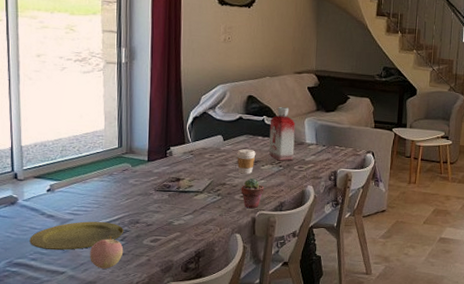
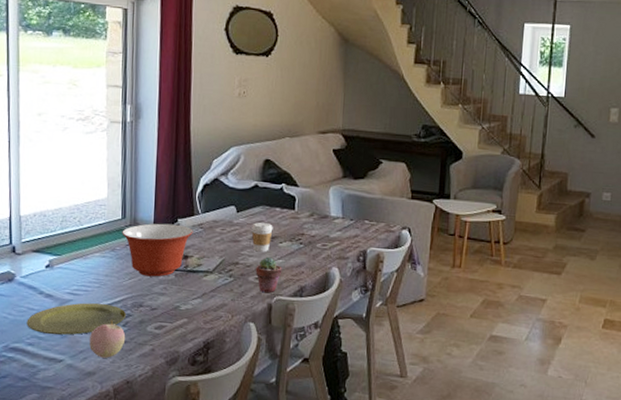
mixing bowl: none [119,151,185,198] -> present [122,223,193,277]
bottle: present [268,107,296,161] -> none [287,173,319,238]

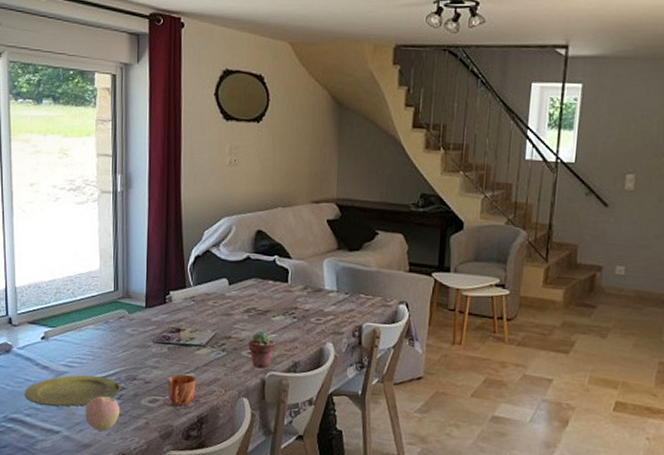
mixing bowl: present [122,223,193,277] -> none [114,295,185,350]
mug: none [167,300,209,335] -> present [161,374,202,409]
coffee cup: present [251,222,273,252] -> none [244,296,266,326]

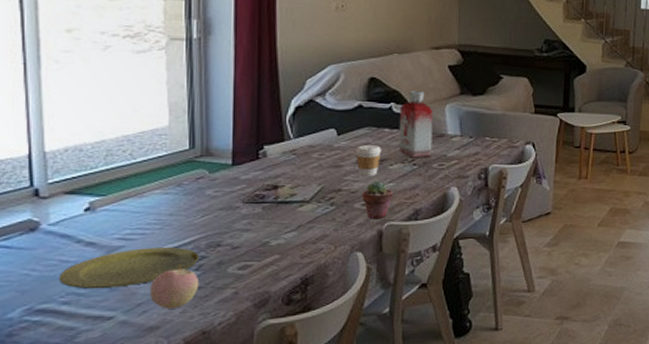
mug: present [161,374,202,409] -> none [254,234,306,273]
coffee cup: none [244,296,266,326] -> present [356,145,382,177]
bottle: none [280,245,312,312] -> present [398,91,433,158]

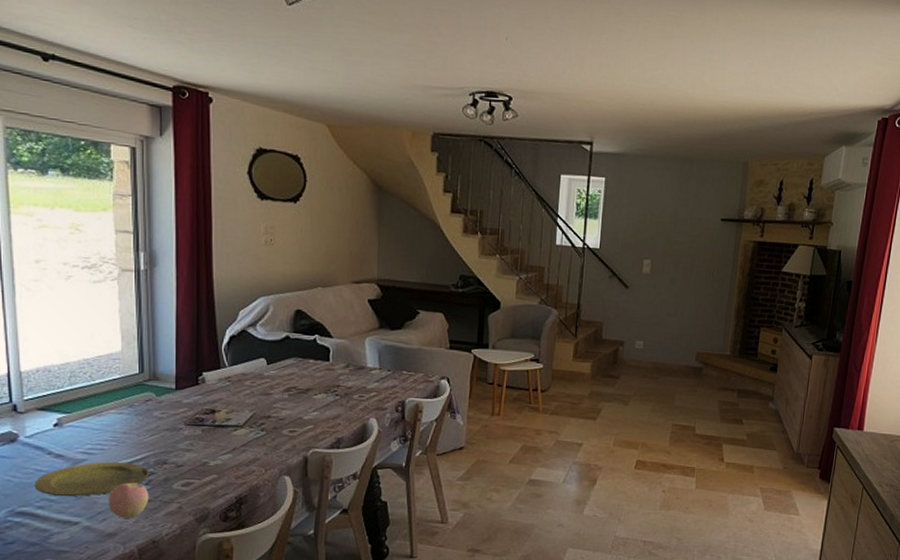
coffee cup: present [356,145,382,177] -> none [284,375,307,405]
potted succulent: present [362,181,394,220] -> none [289,409,318,446]
bottle: present [398,91,433,158] -> none [322,324,354,389]

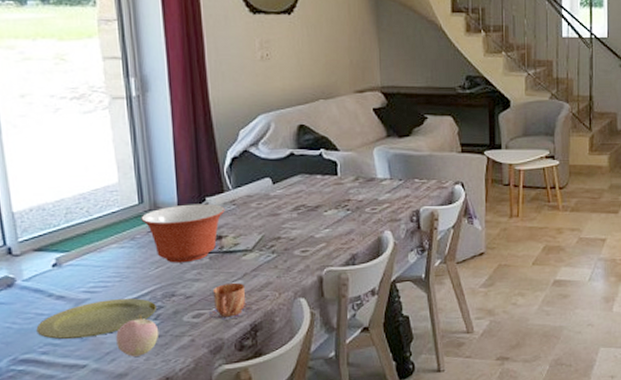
mixing bowl: none [140,377,220,433] -> present [141,203,225,263]
mug: none [195,455,240,491] -> present [207,282,254,320]

